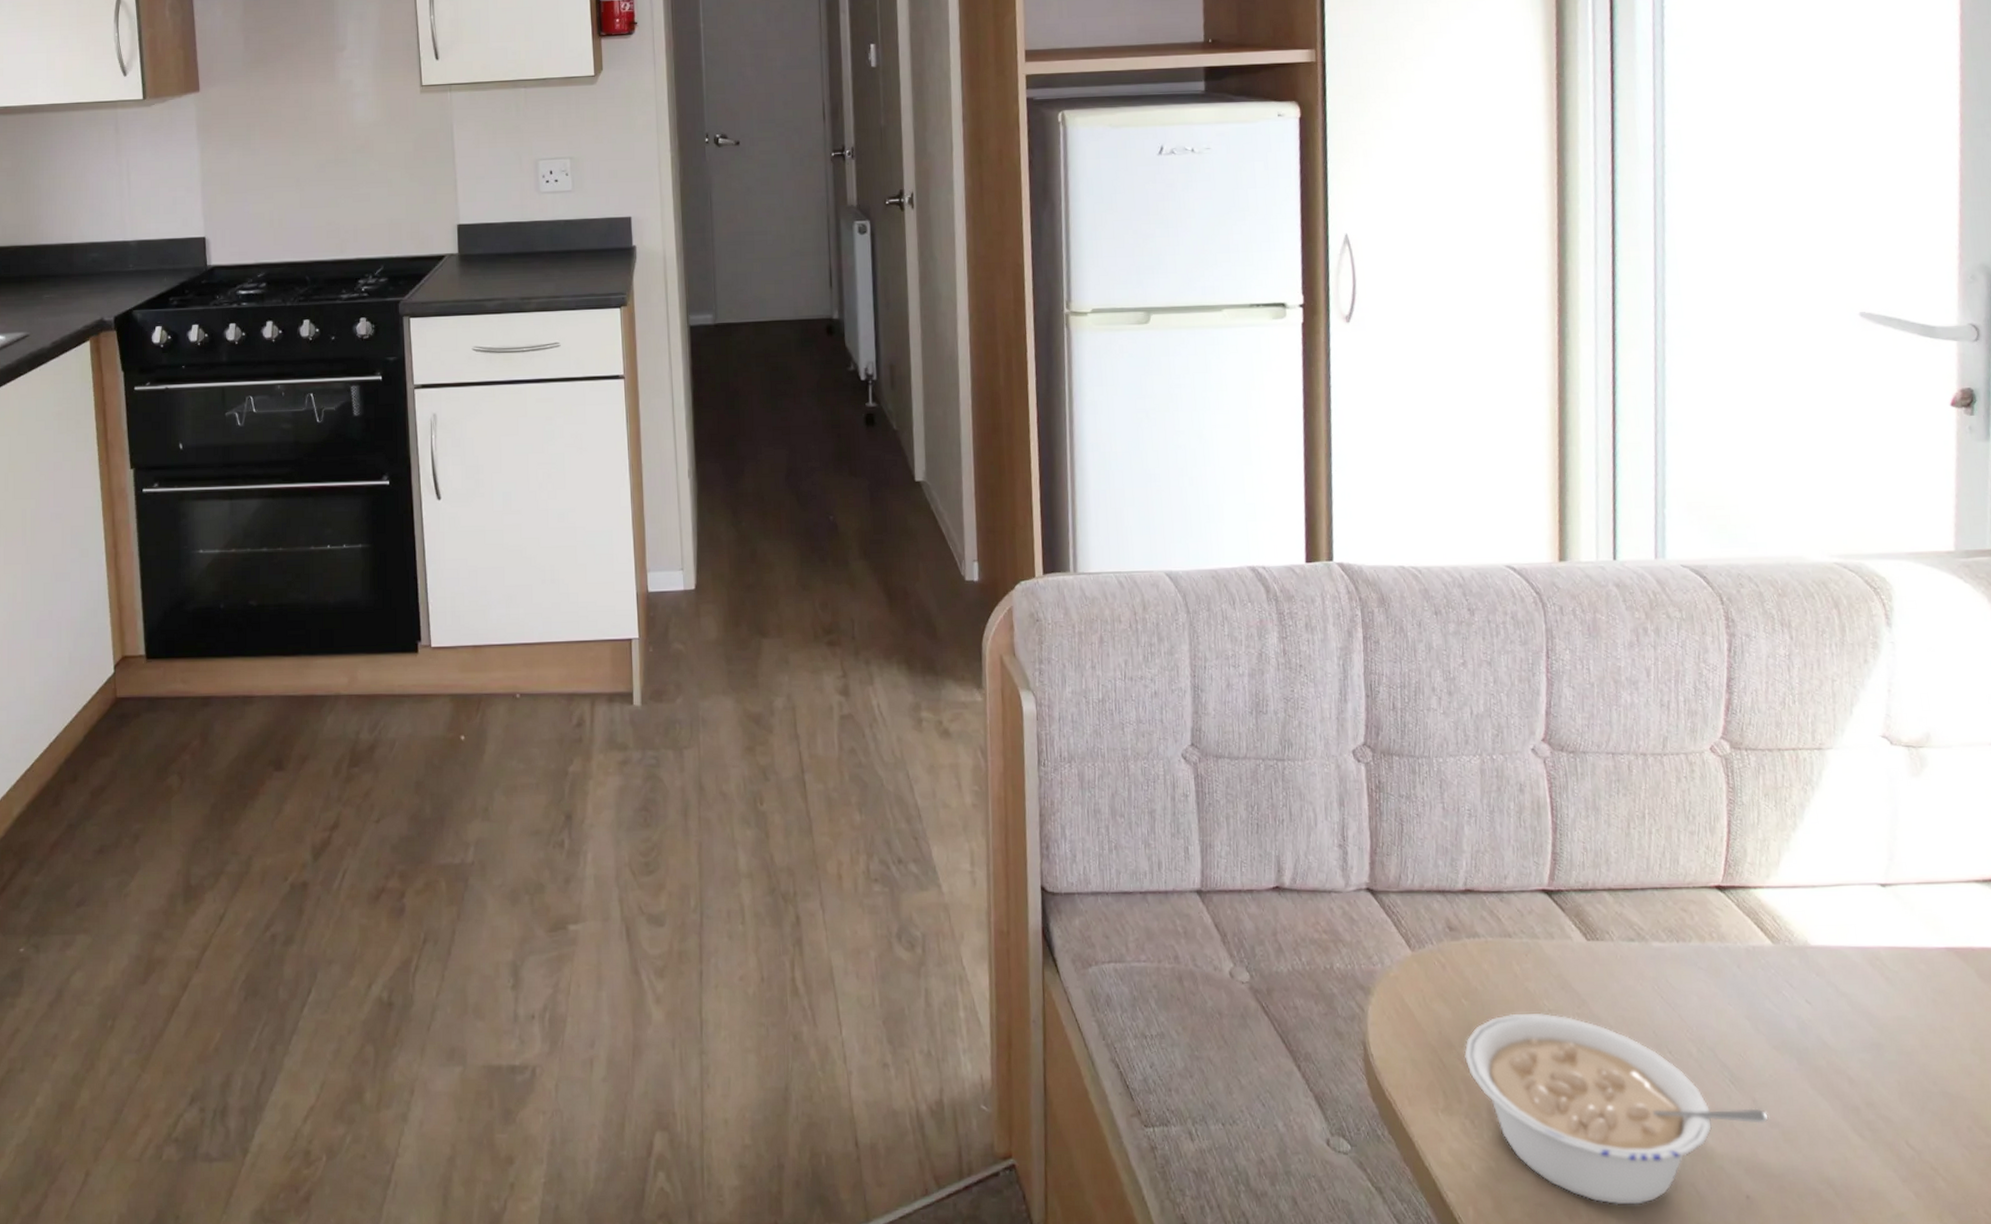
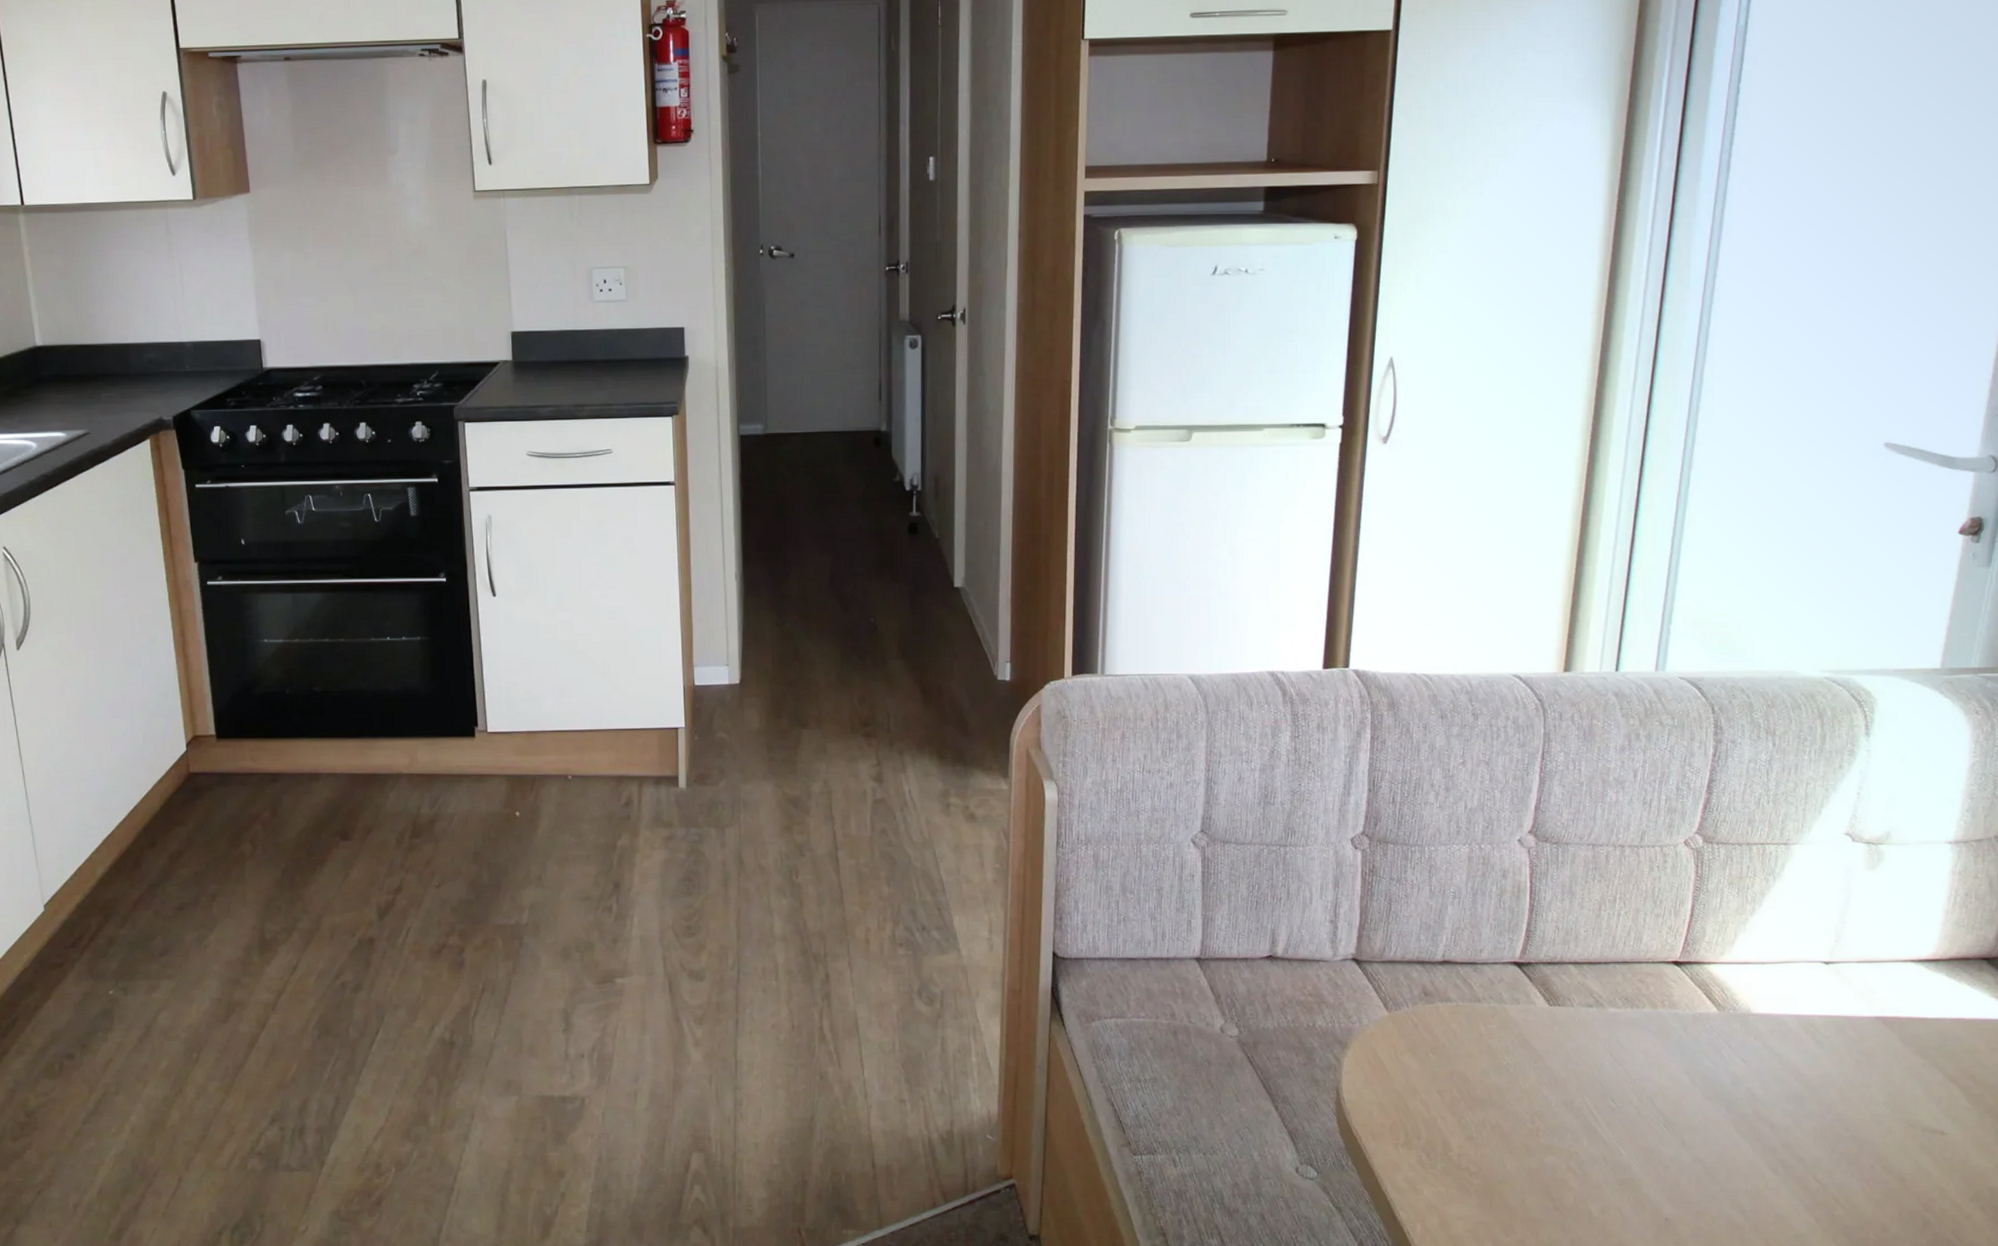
legume: present [1464,1012,1768,1205] -> none [1426,1066,1693,1224]

